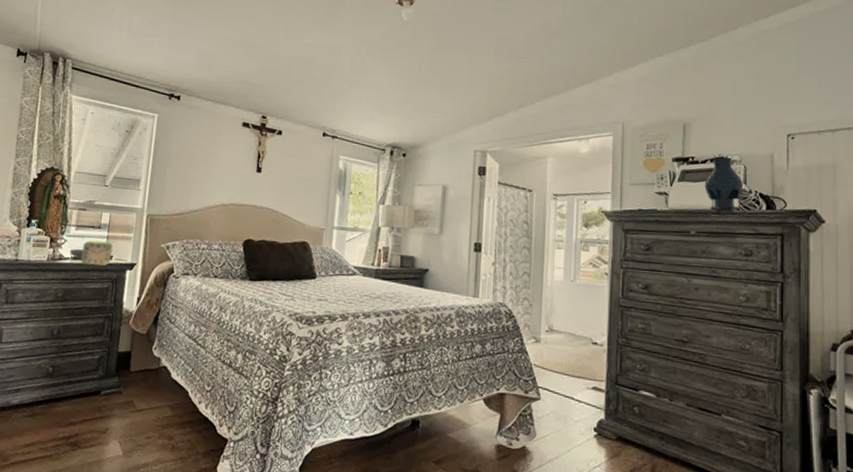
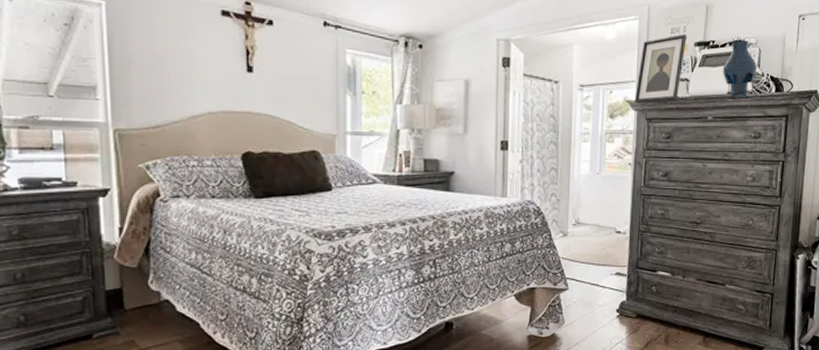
alarm clock: present [80,240,113,266] -> none [33,165,76,196]
picture frame: none [609,150,664,214] -> present [634,34,687,103]

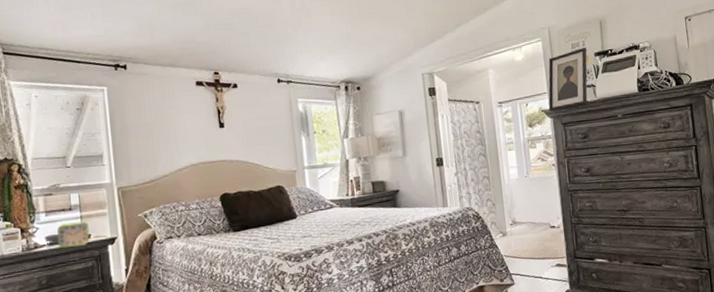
alarm clock: none [33,165,76,196] -> present [56,221,90,249]
vase: present [722,40,758,100] -> none [623,44,656,97]

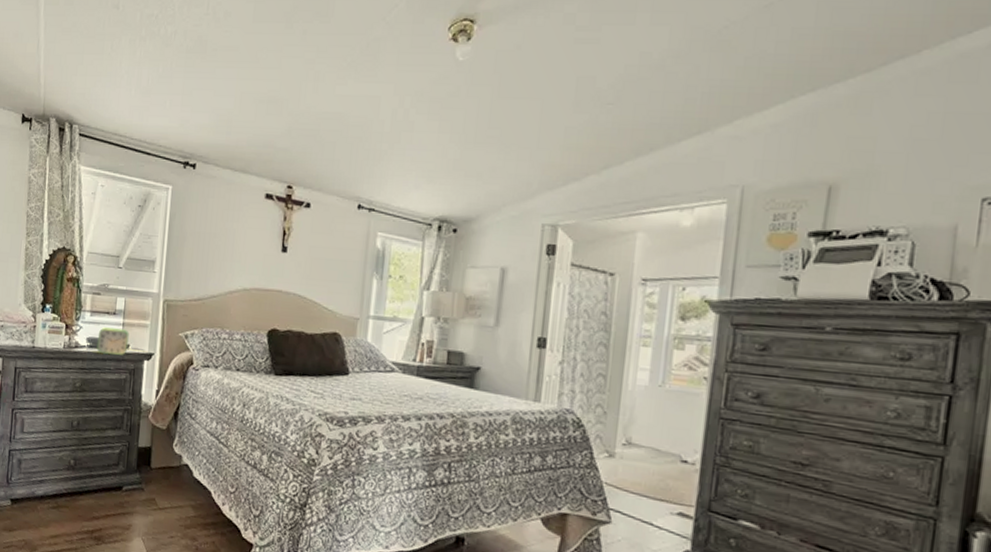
picture frame: present [548,48,588,111] -> none [715,222,797,304]

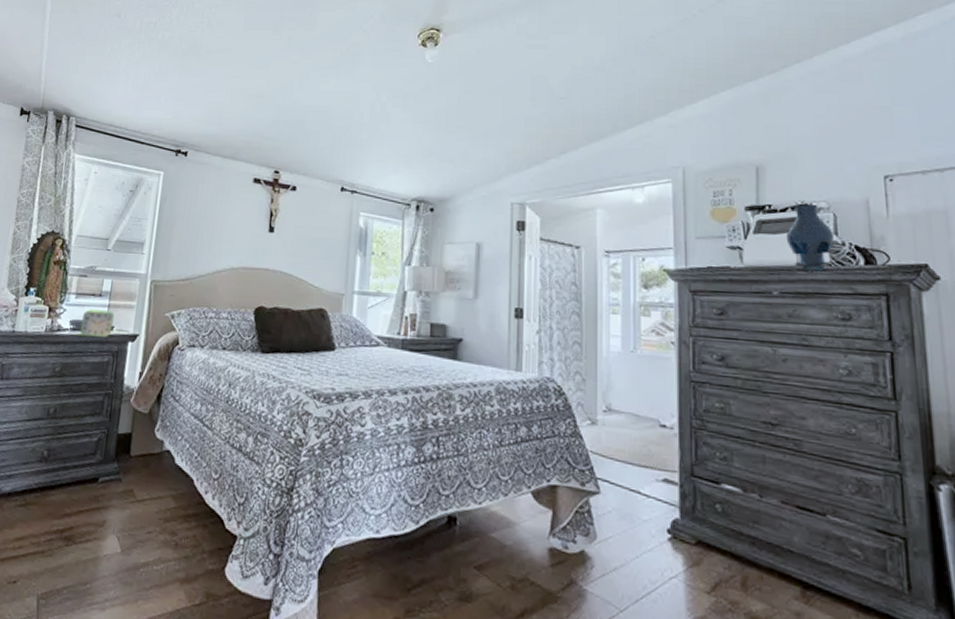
vase: none [850,230,909,307] -> present [785,204,835,272]

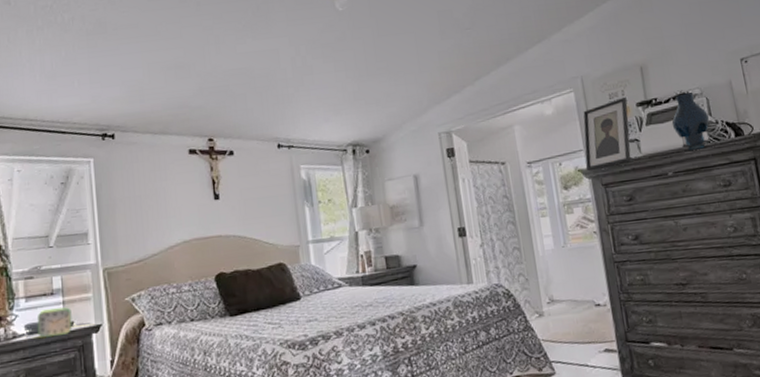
picture frame: none [673,198,734,273] -> present [583,98,631,170]

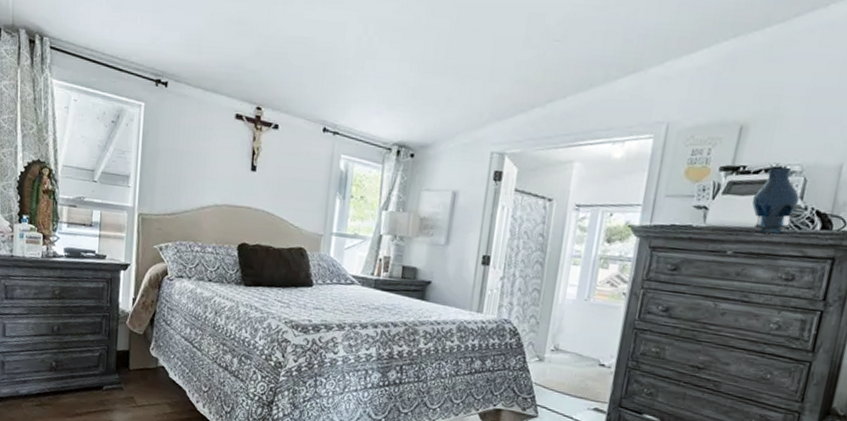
alarm clock: present [37,307,73,338] -> none [74,238,106,265]
picture frame: present [583,98,631,170] -> none [637,157,711,230]

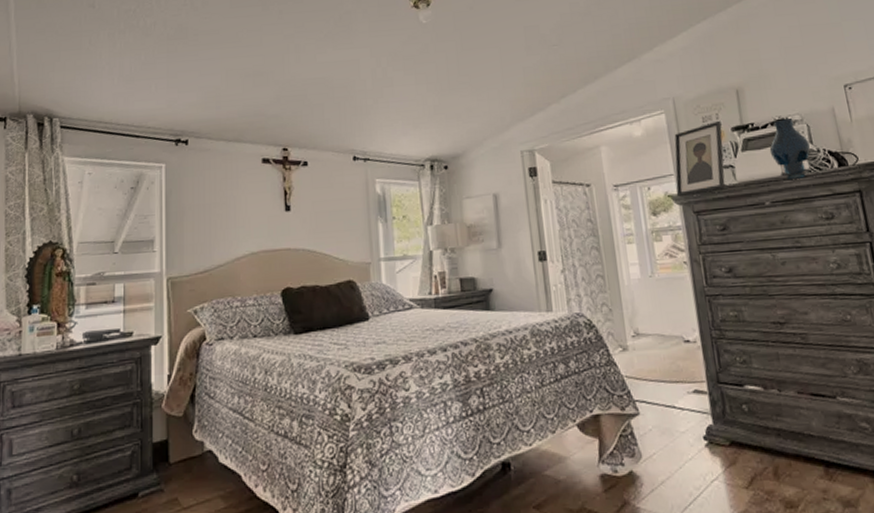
picture frame: none [637,157,711,230] -> present [674,121,726,196]

